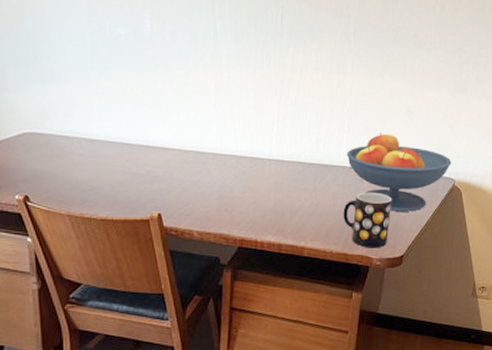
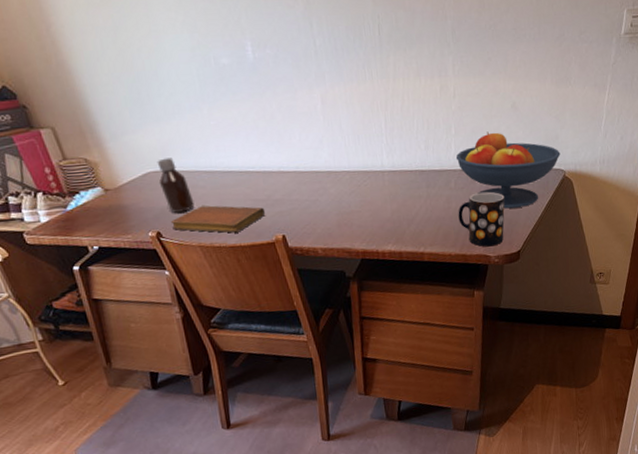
bottle: none [34,120,69,178] -> present [157,158,195,213]
notebook: none [40,174,143,206] -> present [170,205,266,233]

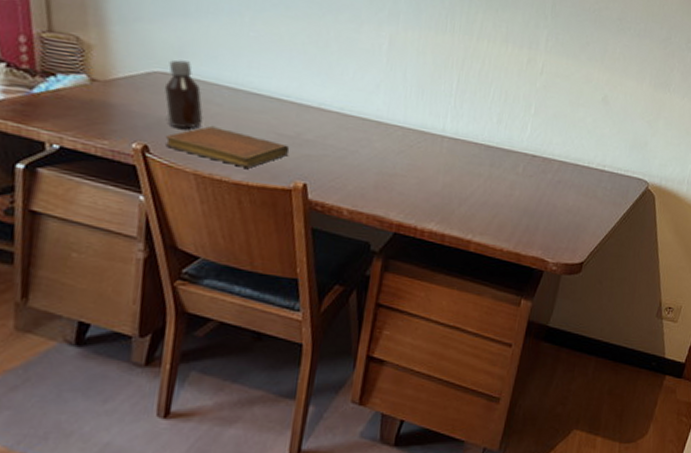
fruit bowl: present [455,131,561,209] -> none [529,120,647,213]
mug: present [458,191,505,247] -> none [519,185,577,251]

